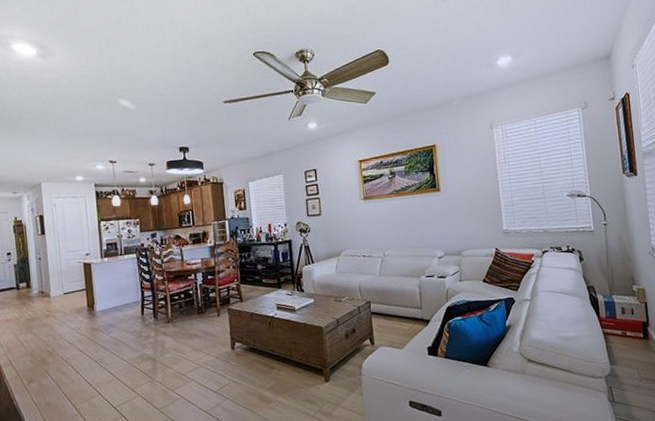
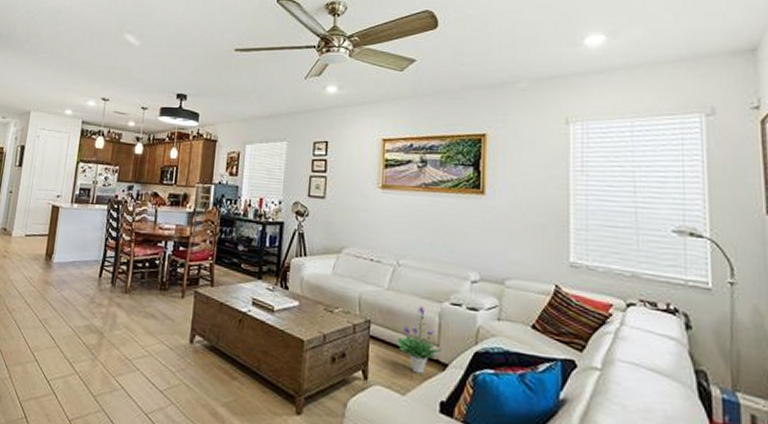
potted plant: none [391,282,424,332] -> present [397,305,442,374]

